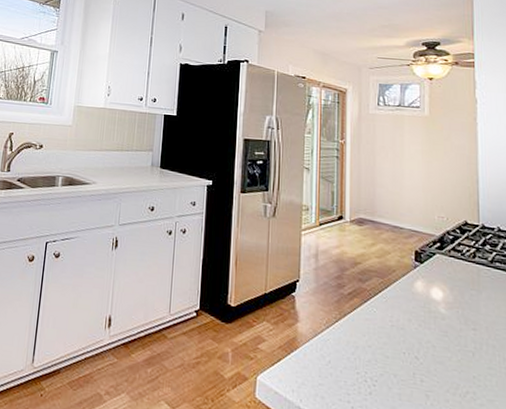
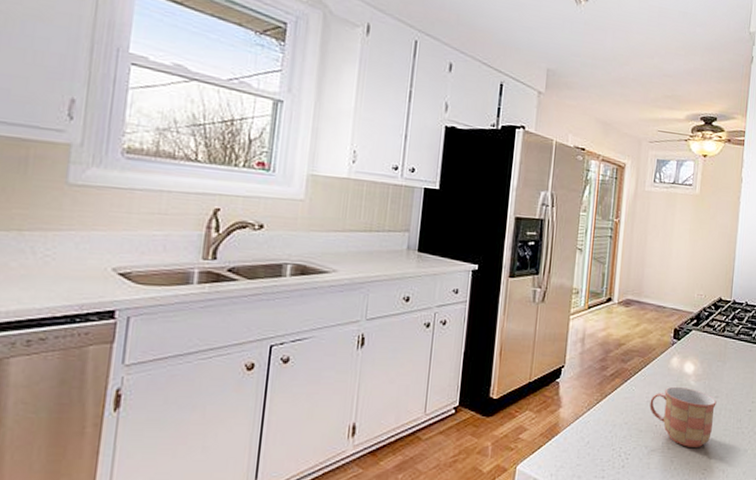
mug: none [395,312,475,384] -> present [649,386,717,447]

